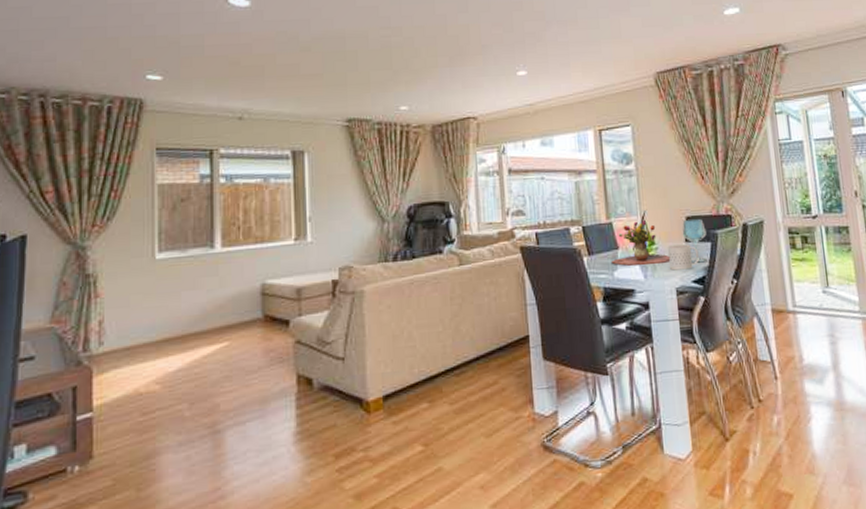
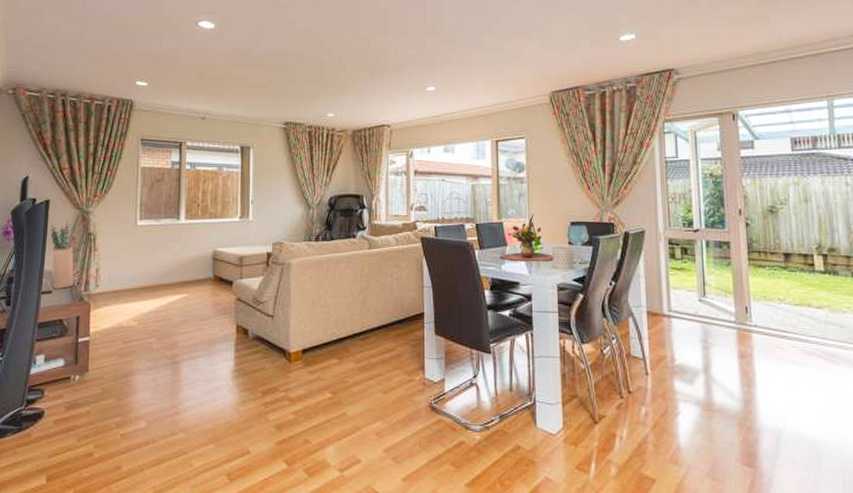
vase: none [29,261,68,354] -> present [51,221,75,290]

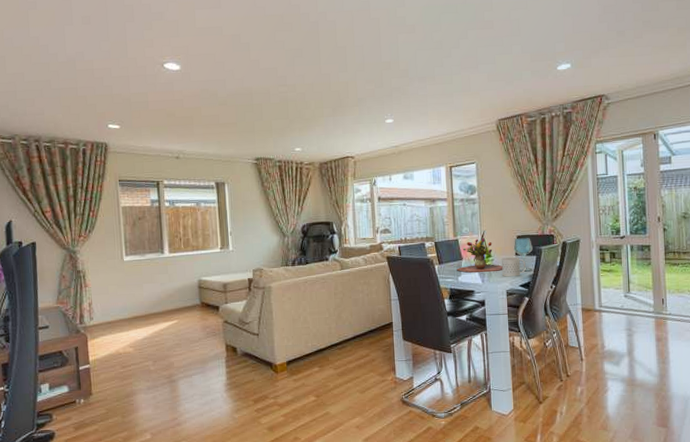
vase: present [51,221,75,290] -> none [40,261,70,325]

